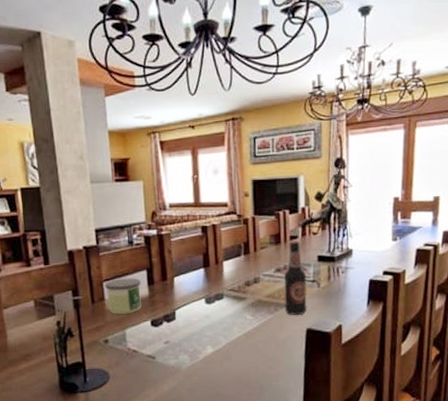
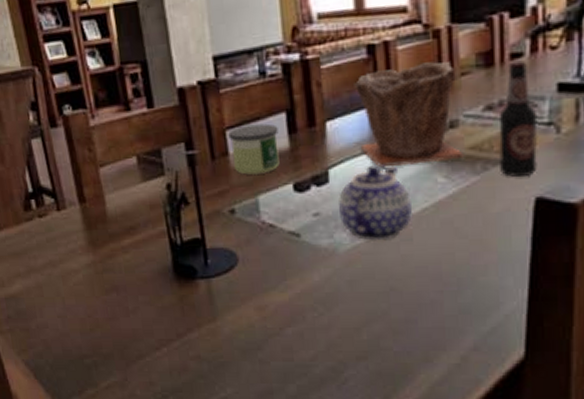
teapot: none [182,307,232,360] -> present [339,165,413,241]
plant pot: none [193,239,264,309] -> present [354,62,465,168]

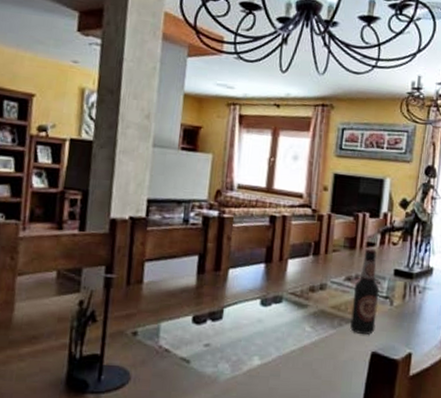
candle: present [228,123,280,175] -> none [145,260,190,304]
teapot: present [339,165,413,241] -> none [226,310,284,374]
plant pot: present [354,62,465,168] -> none [252,236,329,315]

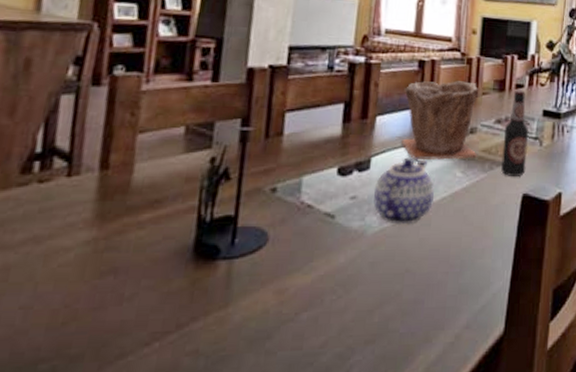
teapot: none [226,310,284,374] -> present [373,157,434,225]
plant pot: none [252,236,329,315] -> present [400,81,478,161]

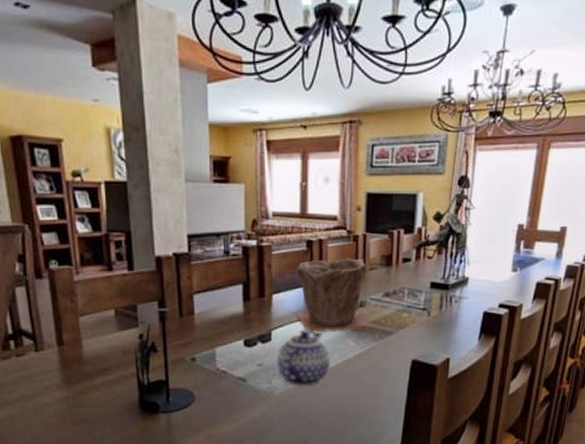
bottle: present [501,90,529,176] -> none [391,264,417,344]

